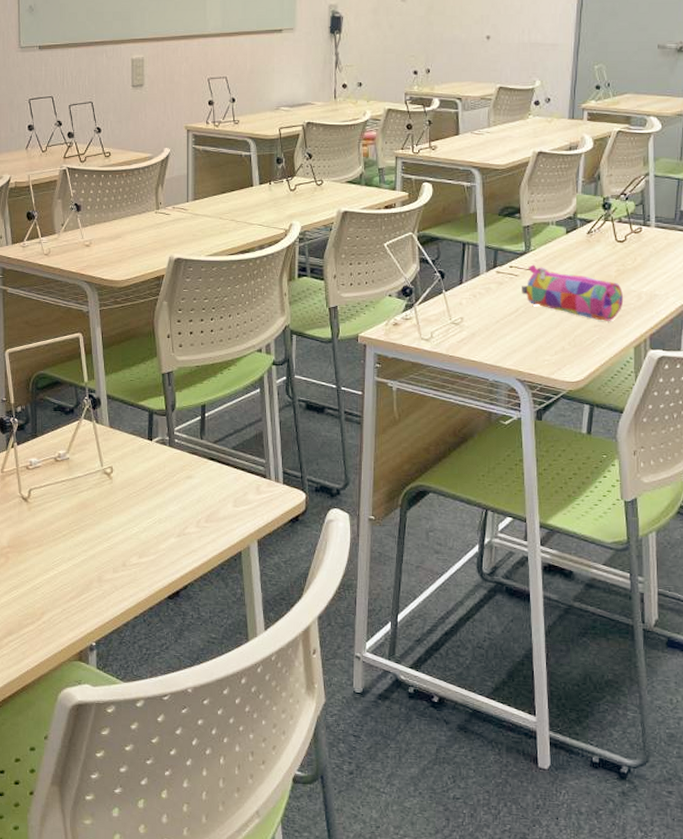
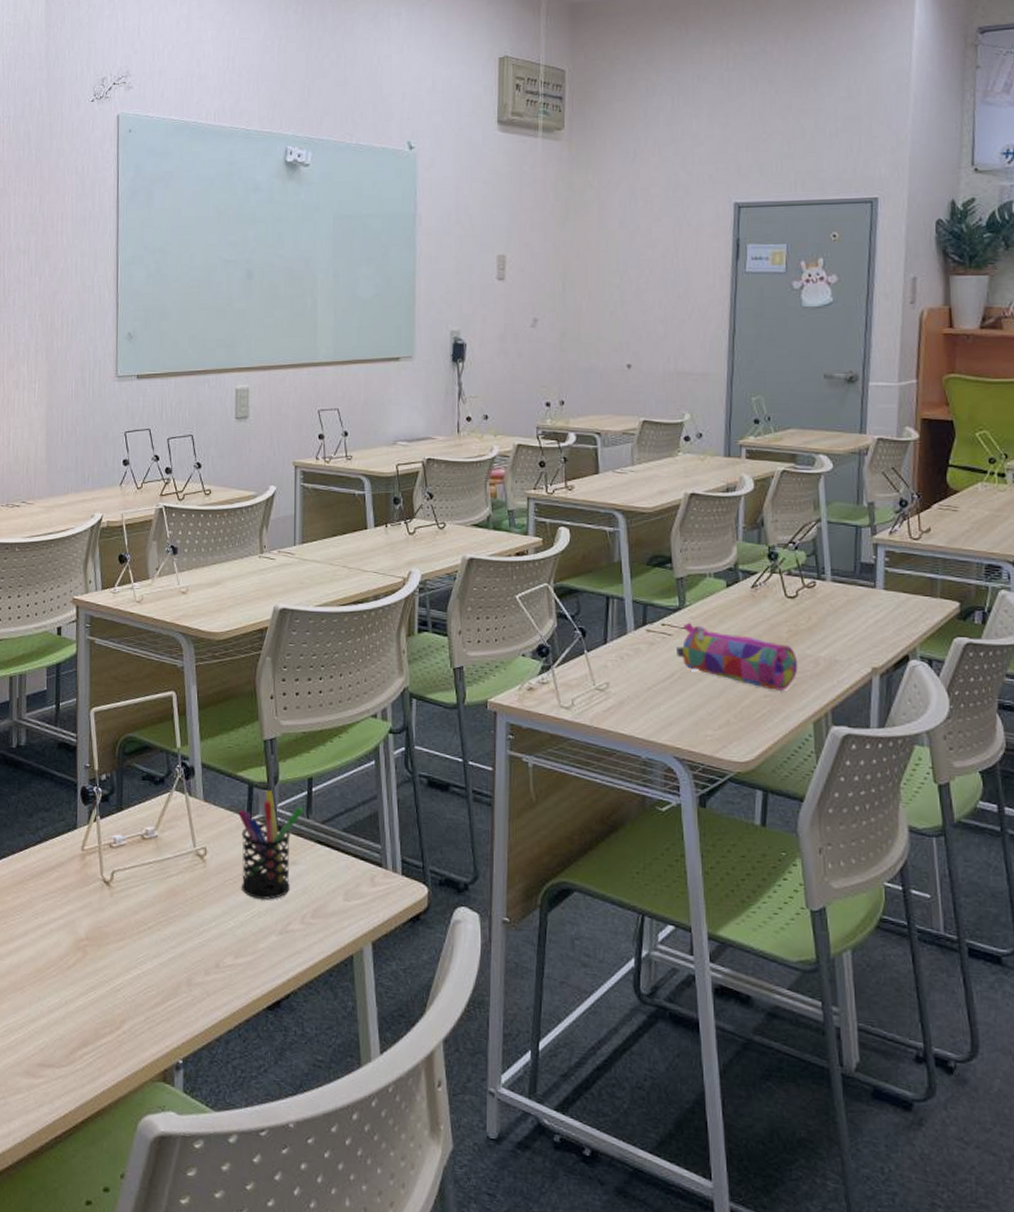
pen holder: none [140,416,198,508] -> present [238,790,303,900]

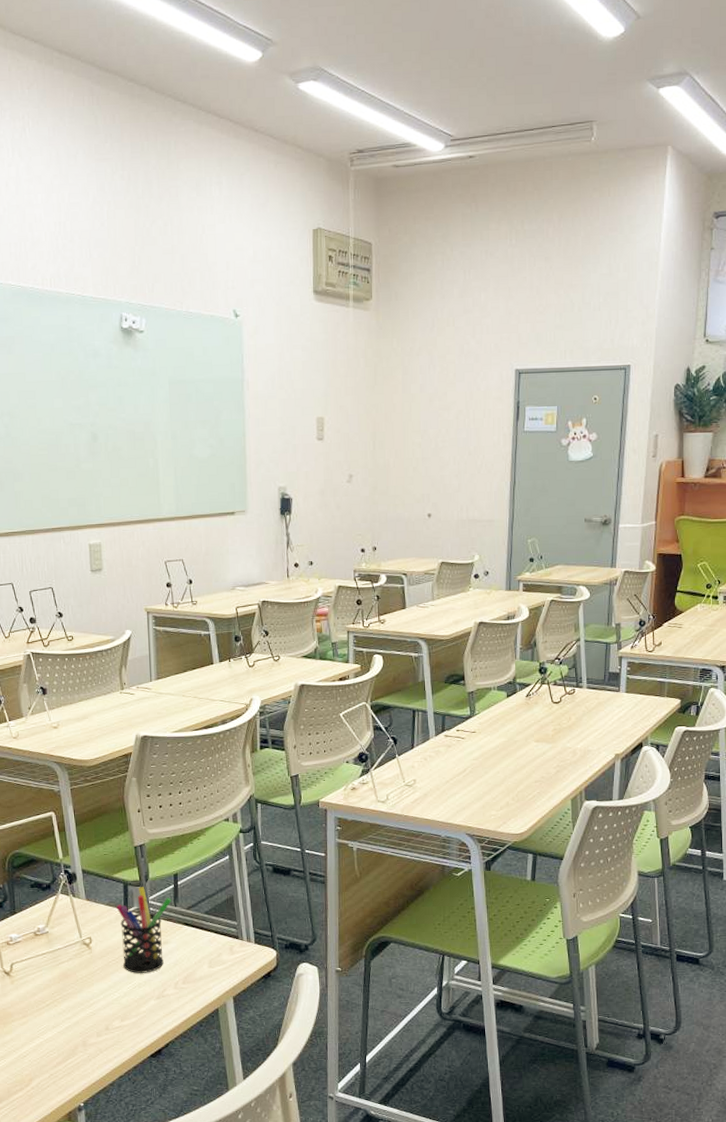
pencil case: present [677,622,798,691] -> none [468,727,561,777]

